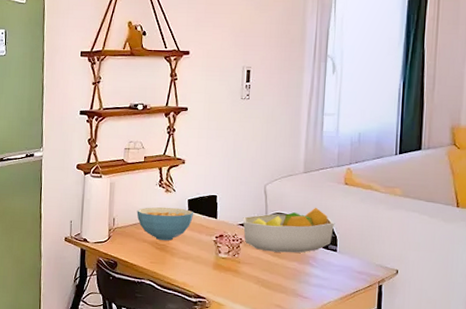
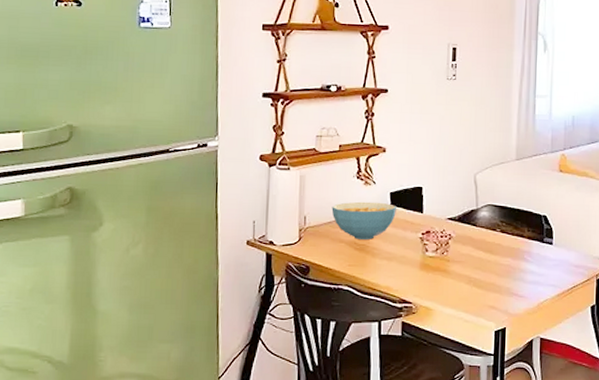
fruit bowl: present [242,207,334,253] -> none [451,197,549,248]

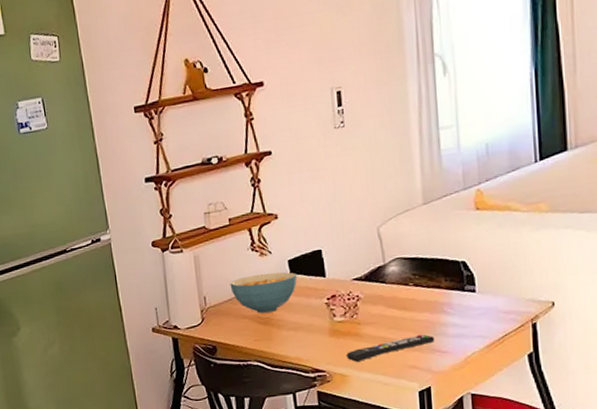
remote control: none [433,277,514,297] -> present [346,334,435,362]

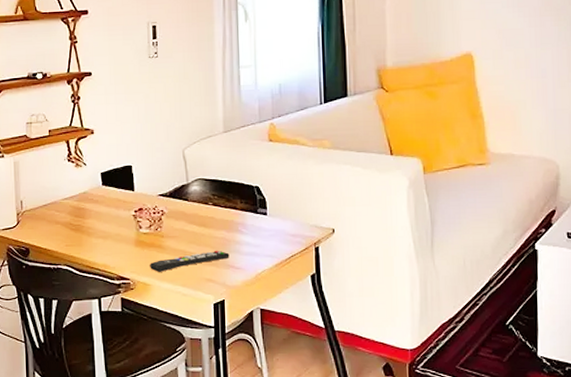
cereal bowl: present [230,272,297,313] -> none [46,183,108,220]

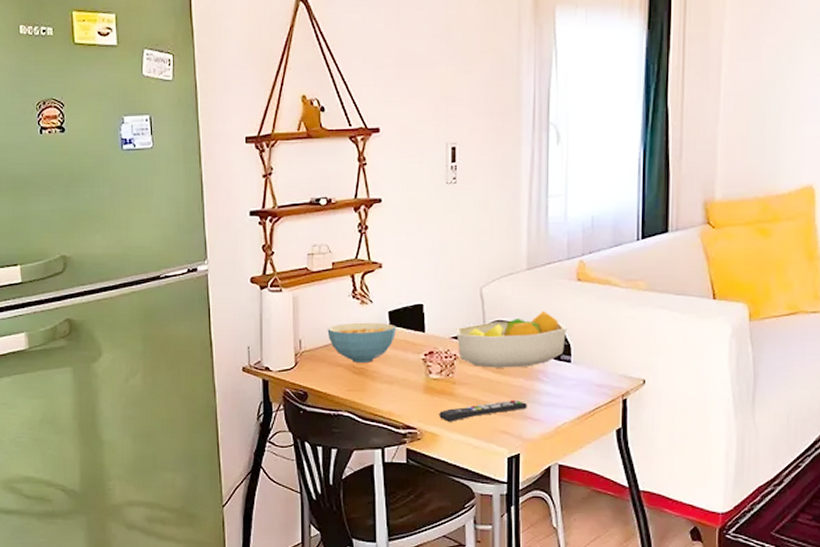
cereal bowl: none [46,183,108,220] -> present [327,322,396,362]
fruit bowl: none [162,168,262,222] -> present [456,310,566,368]

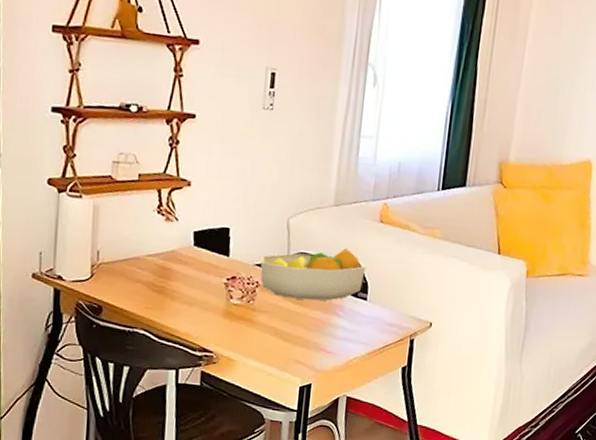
cereal bowl: present [327,322,396,362] -> none [128,238,200,282]
remote control: present [439,399,527,422] -> none [236,331,323,348]

